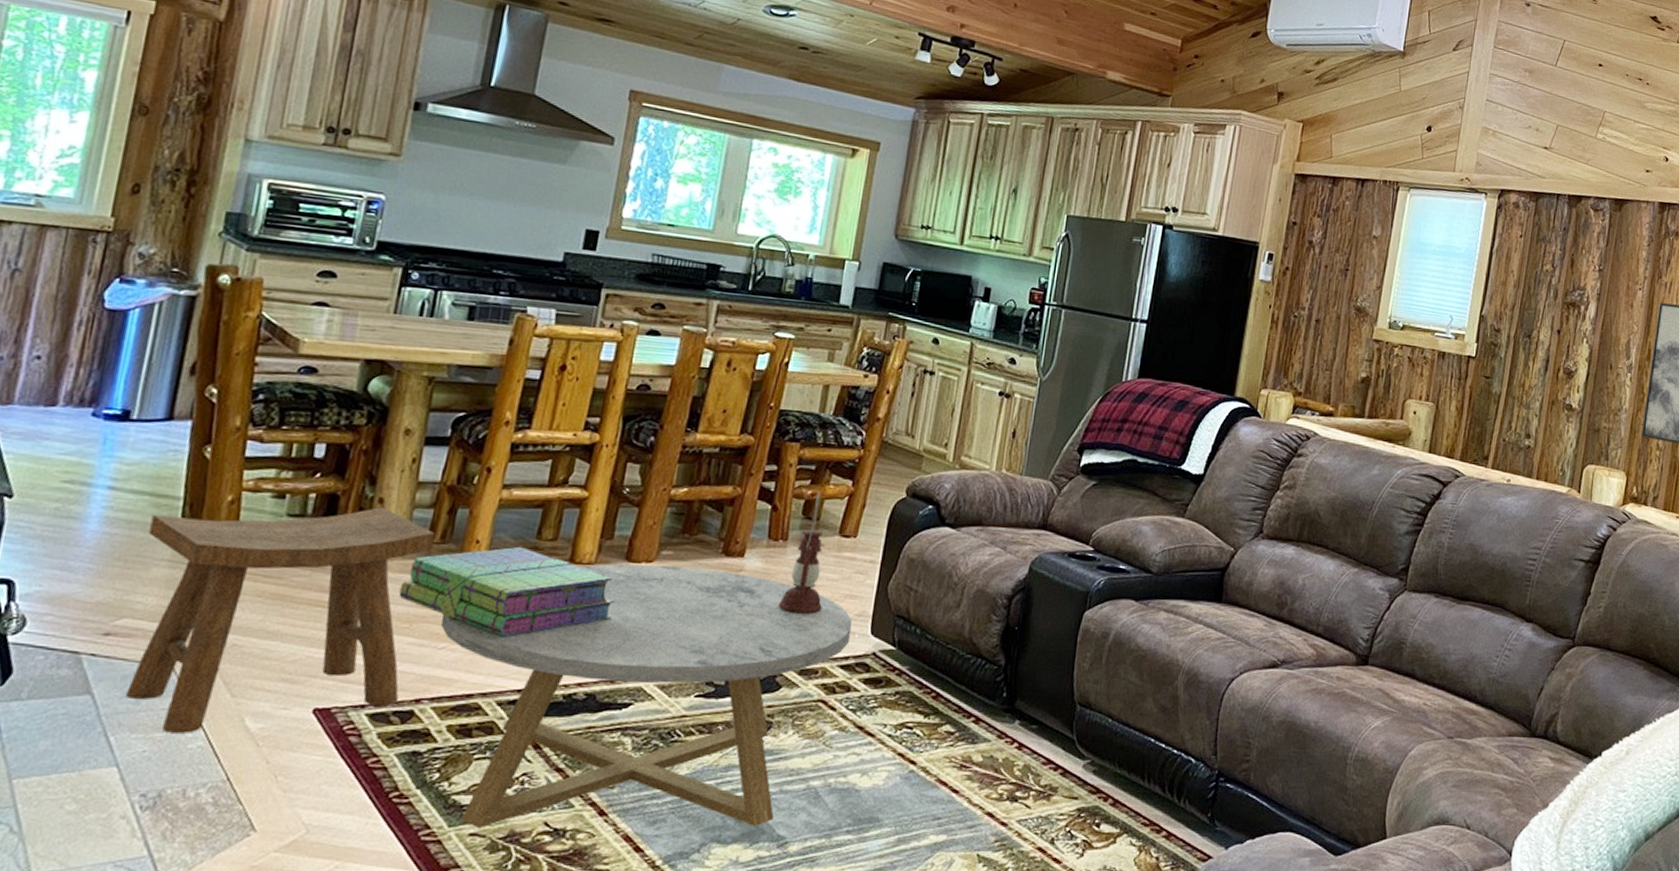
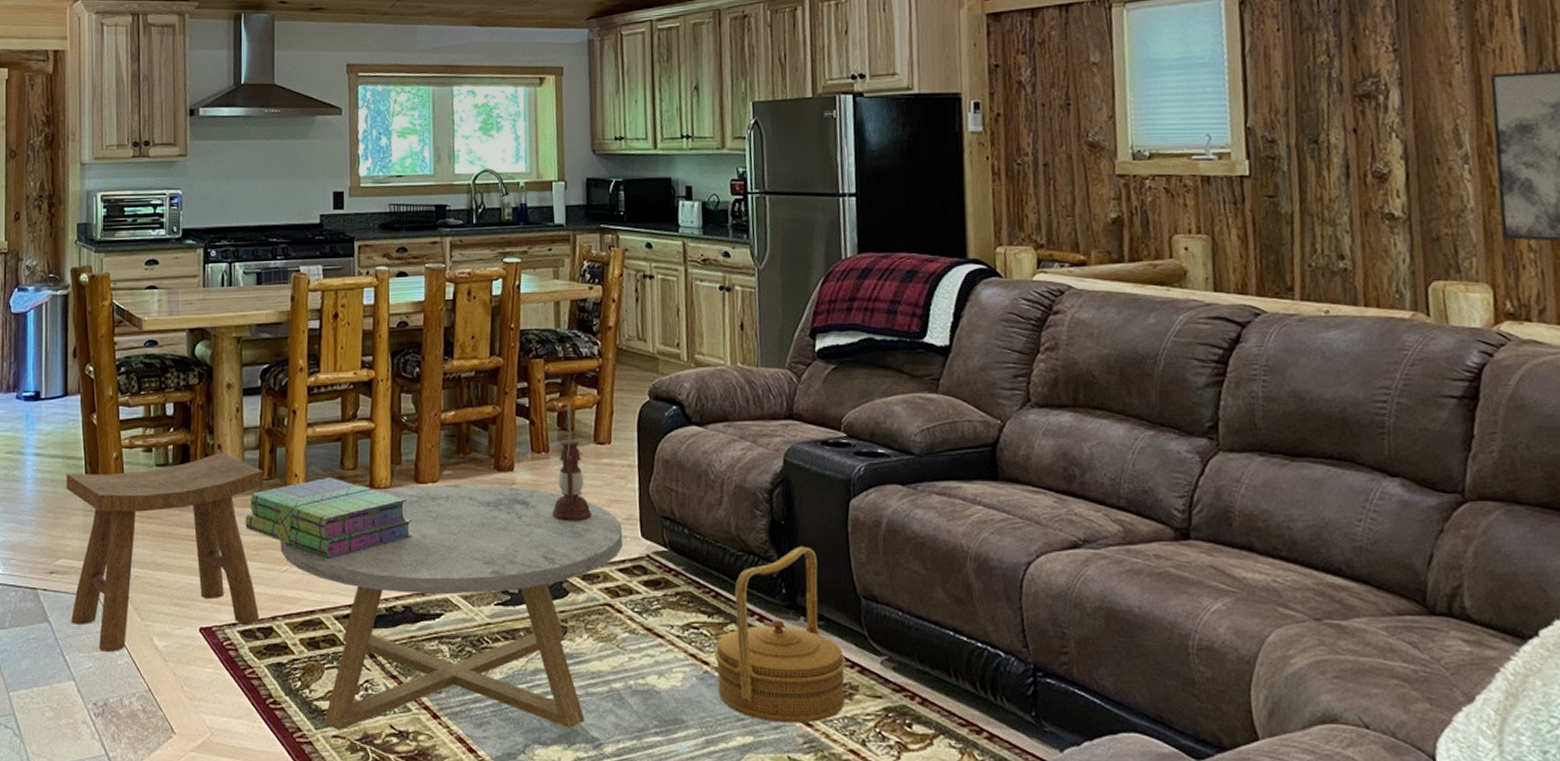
basket: none [919,652,1052,823] -> present [713,546,847,723]

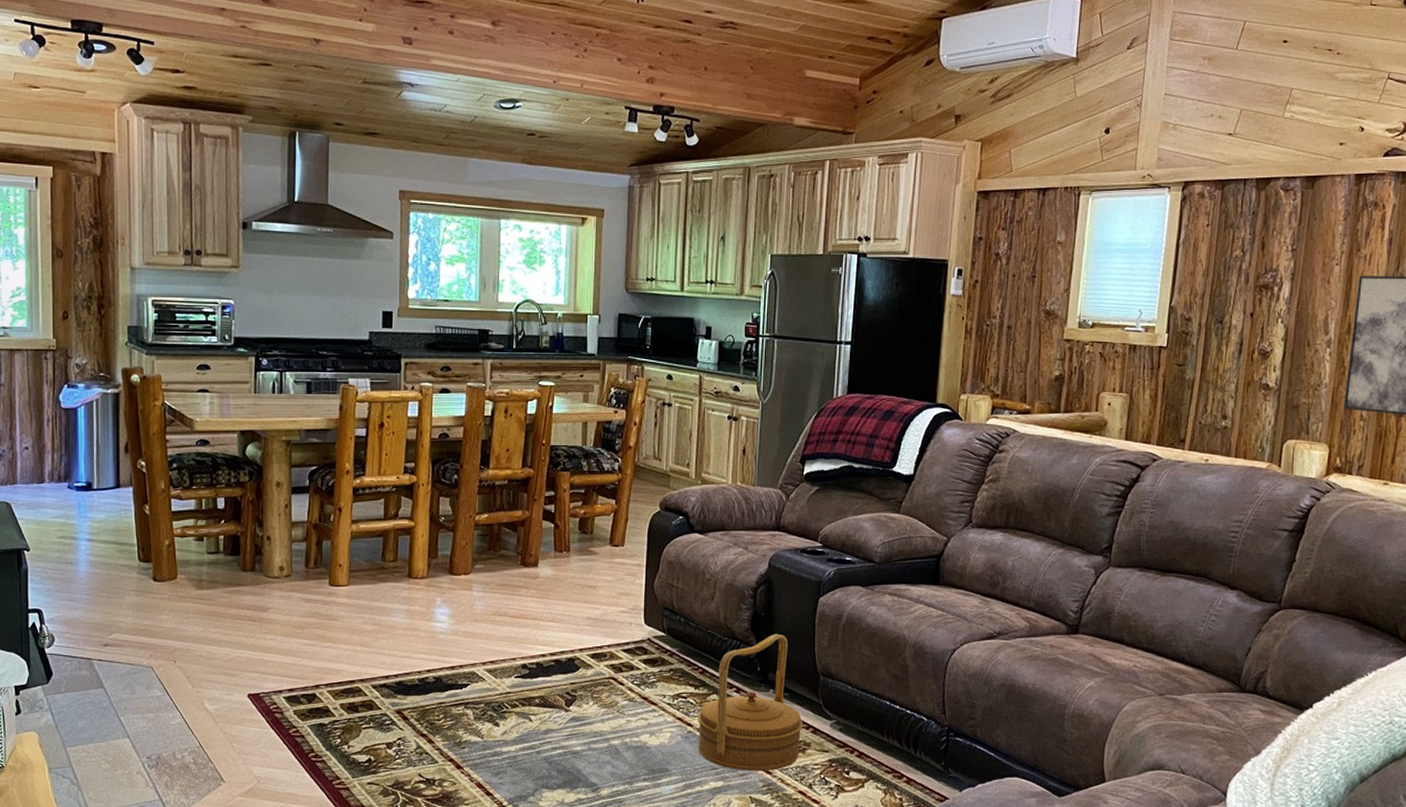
stool: present [66,453,264,652] -> none [119,543,310,714]
stack of books: present [245,477,413,558] -> none [292,567,445,637]
coffee table: present [280,485,624,730] -> none [324,577,629,778]
lantern: present [551,402,592,521] -> none [569,510,603,610]

